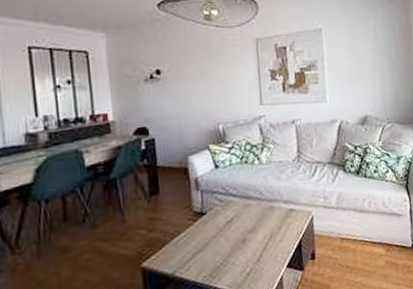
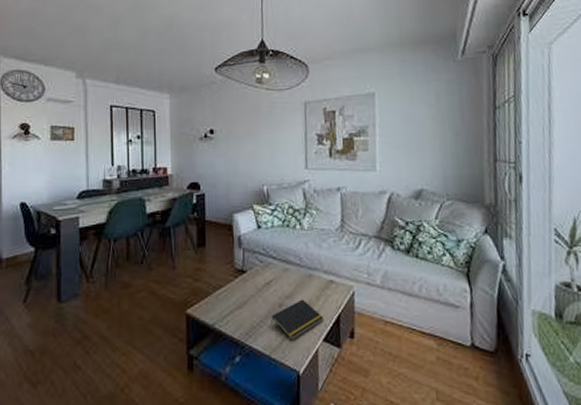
notepad: none [234,231,286,273] -> present [271,299,323,340]

